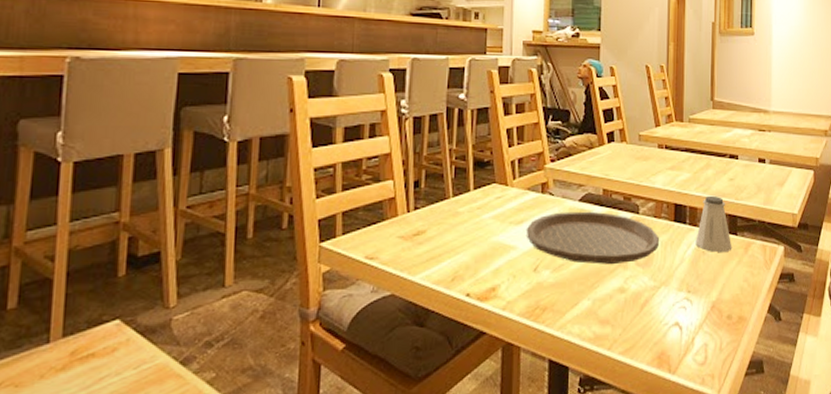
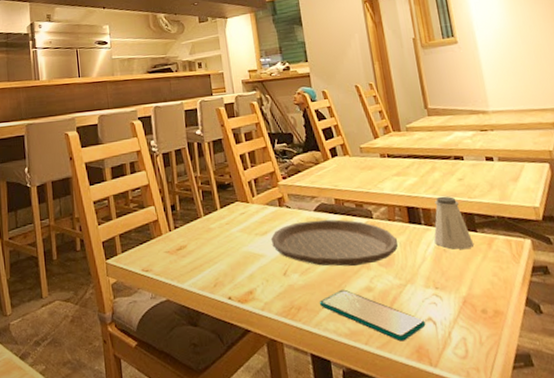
smartphone: none [567,289,672,347] -> present [319,289,426,342]

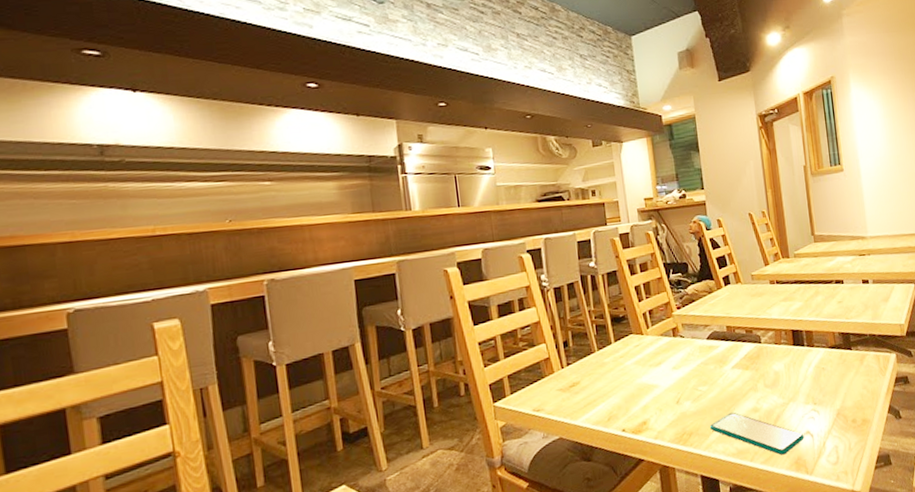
plate: present [270,219,398,267] -> none [664,346,783,392]
saltshaker: present [434,196,474,250] -> none [815,318,849,367]

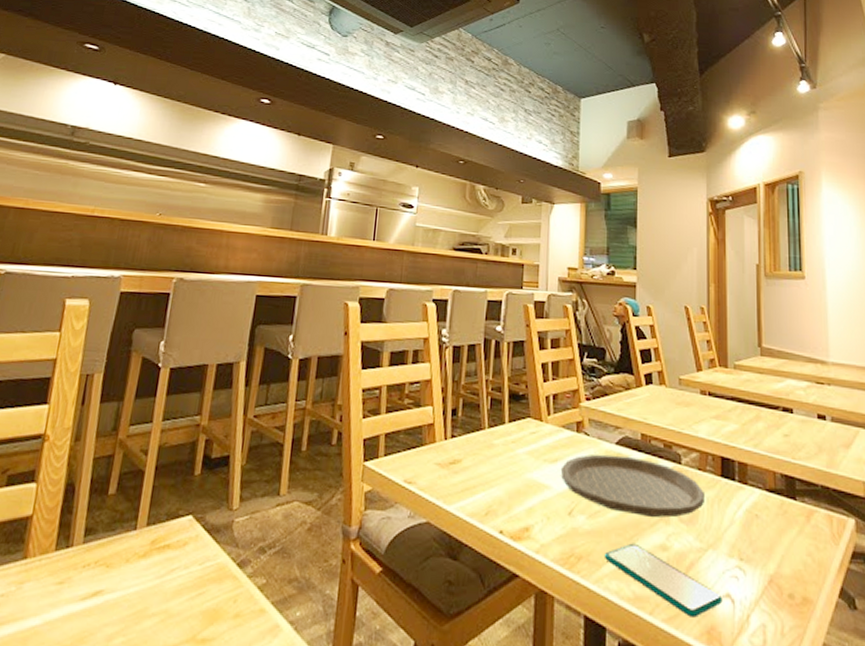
plate: none [664,346,783,392] -> present [560,454,704,518]

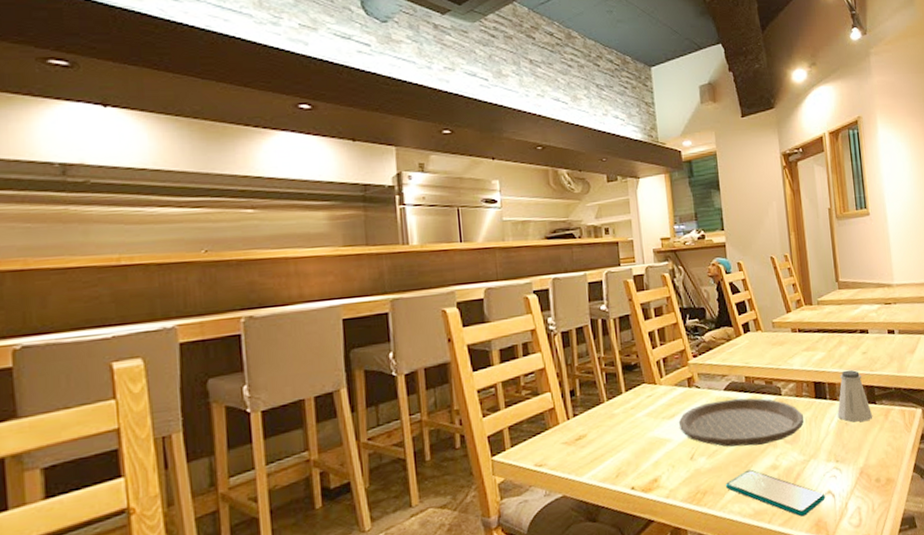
saltshaker: none [747,451,791,519] -> present [837,370,873,423]

